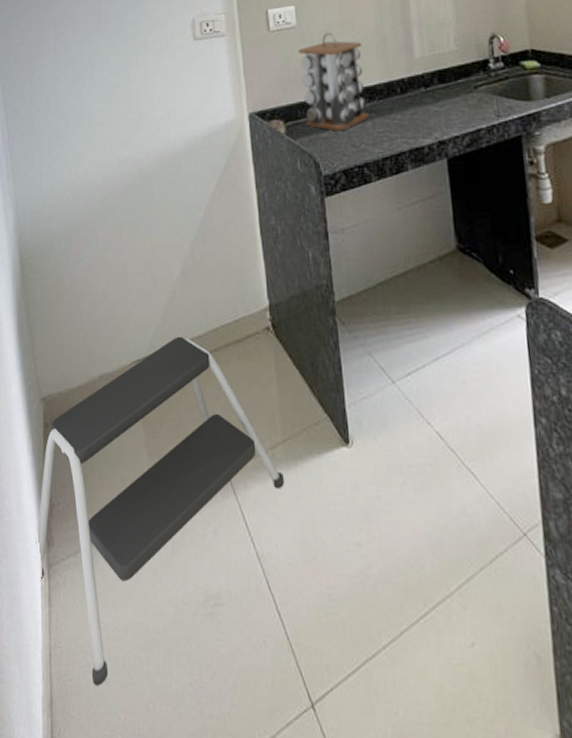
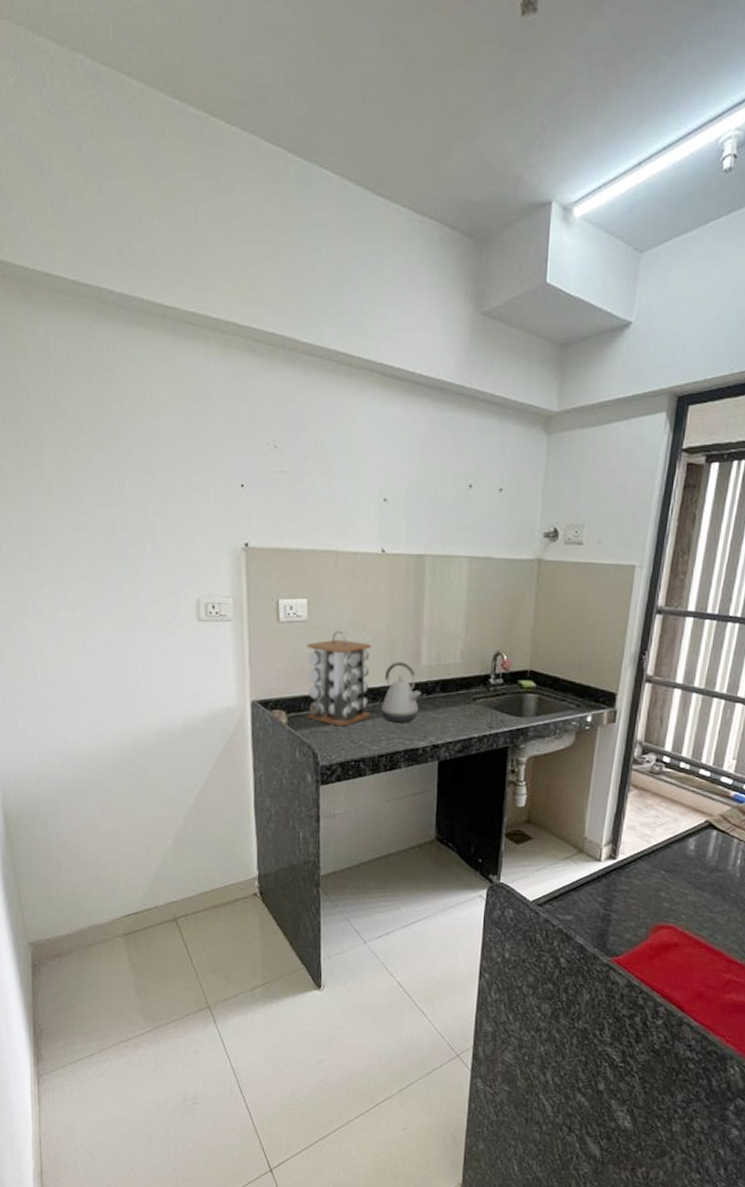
step stool: present [36,336,284,686] -> none [25,896,260,1161]
kettle: none [378,56,420,121] -> present [381,662,422,723]

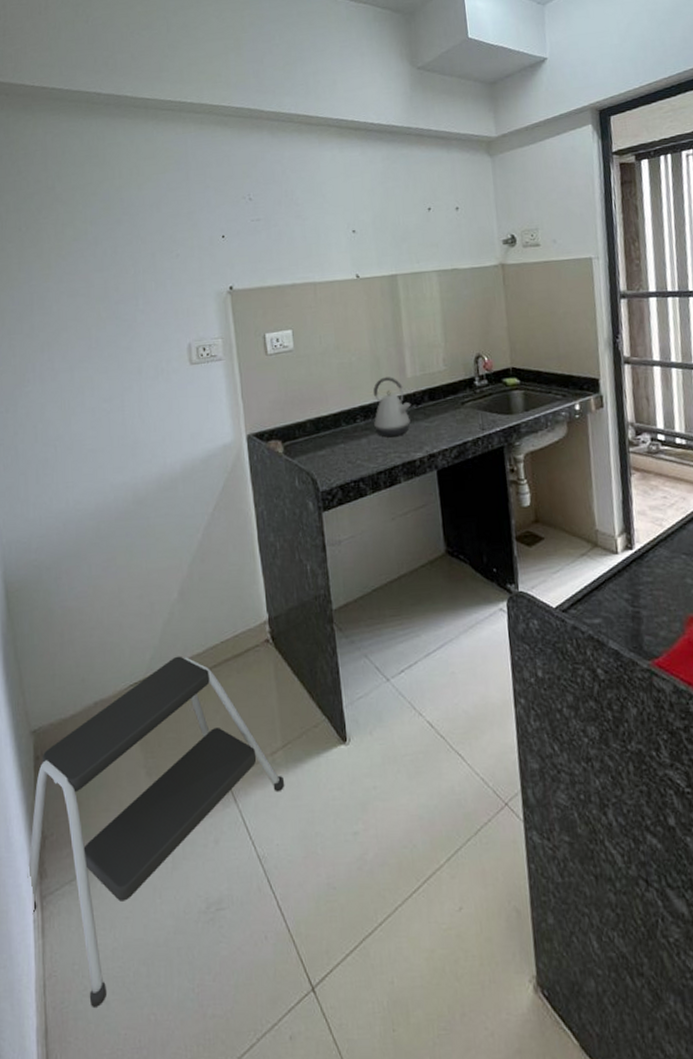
step stool: none [25,896,260,1161] -> present [27,656,284,1007]
spice rack: present [307,630,372,727] -> none [295,354,365,449]

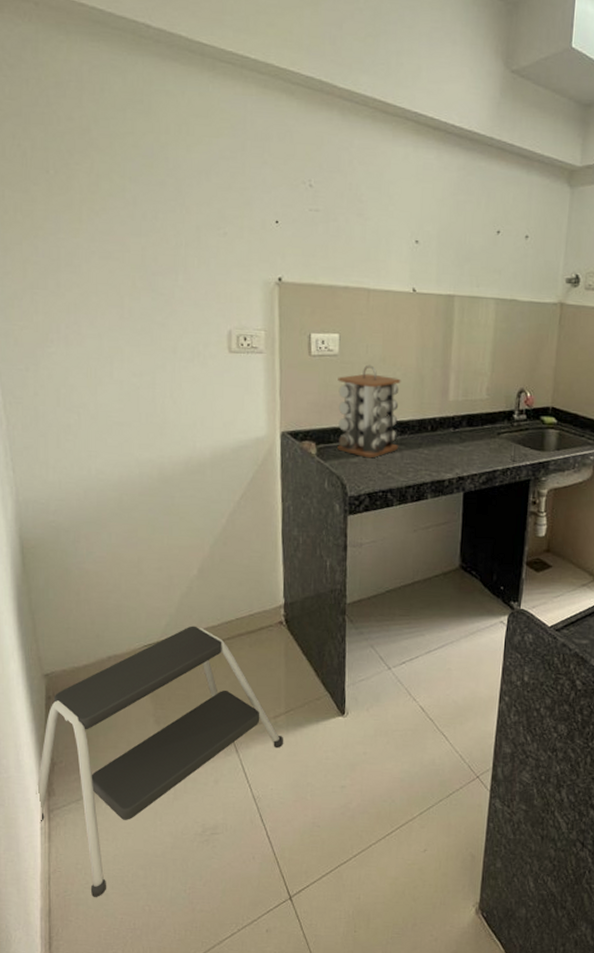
spice rack: none [295,354,365,449] -> present [337,364,401,458]
kettle: present [373,377,411,437] -> none [410,396,449,455]

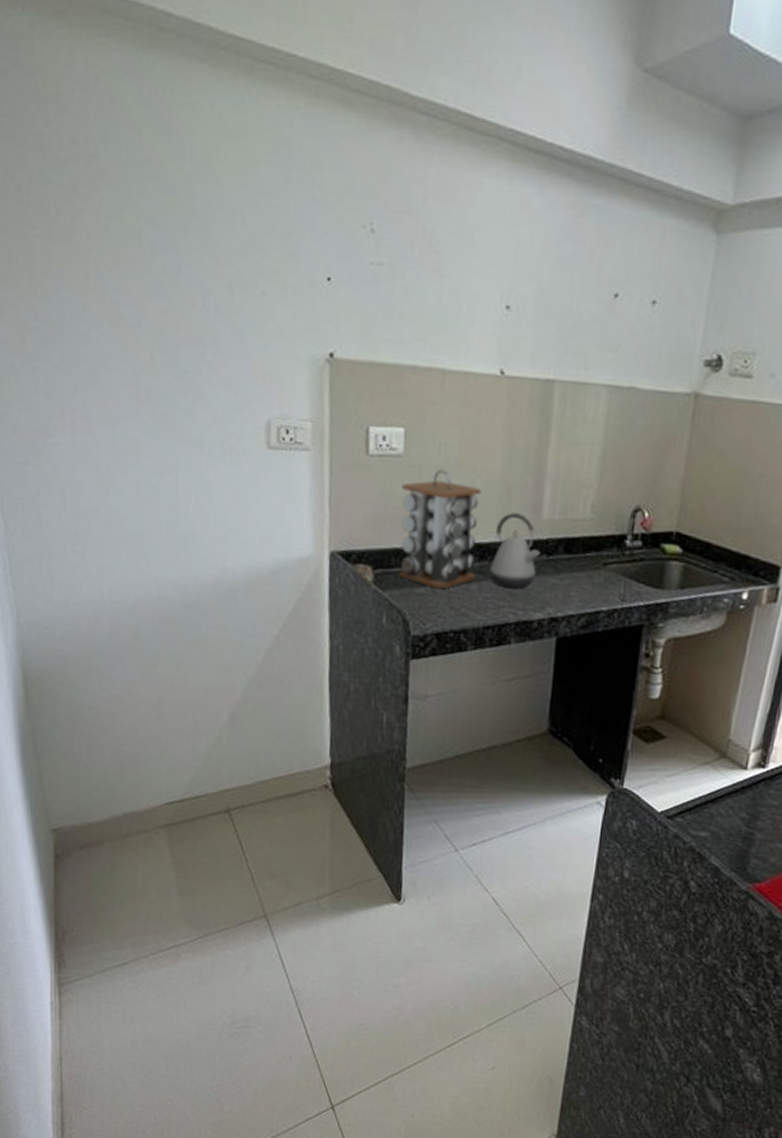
step stool: present [36,625,283,897] -> none [45,783,327,1085]
kettle: none [410,396,449,455] -> present [490,512,541,588]

